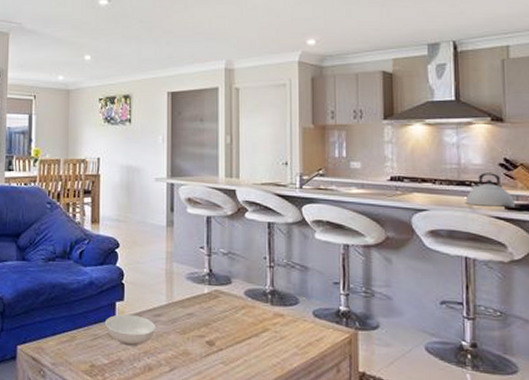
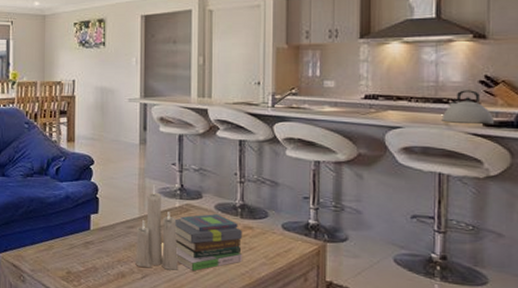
bowl: present [105,314,156,347] -> none [81,226,129,255]
candle: none [162,269,208,362] -> present [134,184,179,270]
books: none [204,301,274,362] -> present [175,214,243,271]

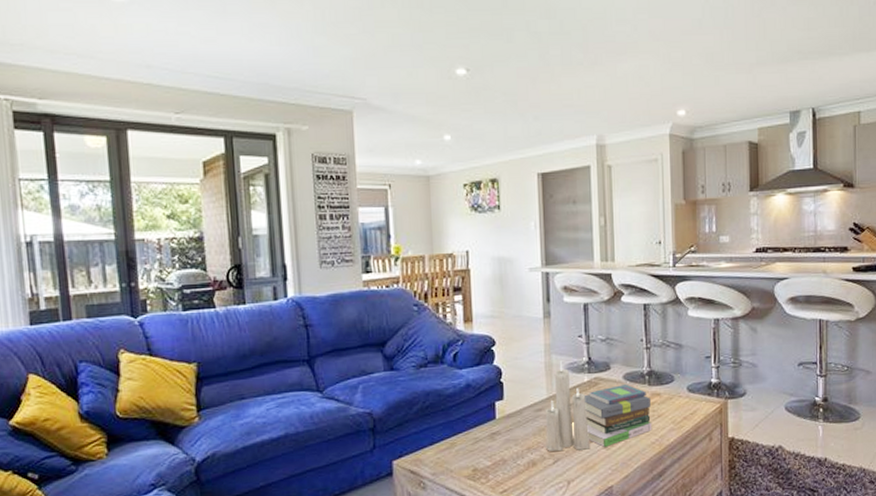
kettle: present [441,90,495,125] -> none [820,238,862,271]

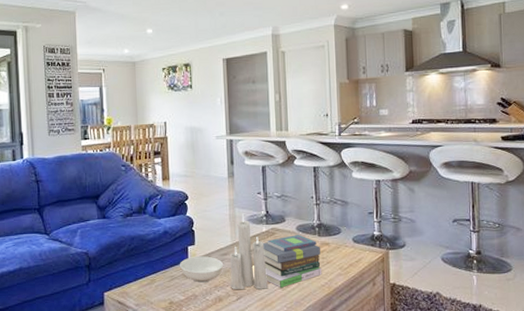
bowl: none [486,413,538,445] -> present [180,256,224,283]

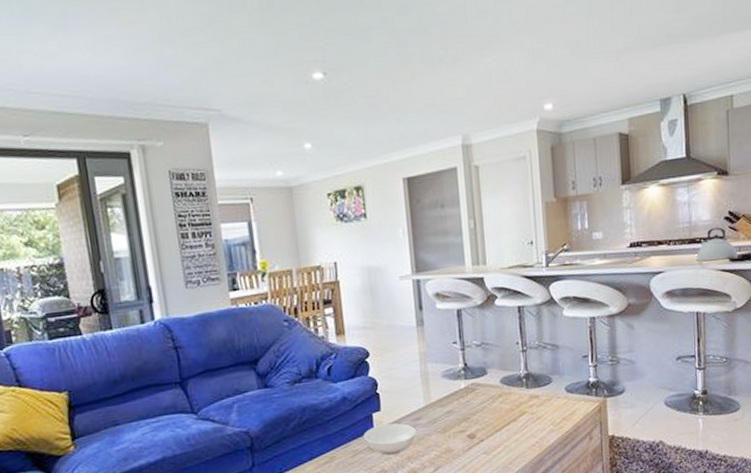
candle: present [229,213,269,290] -> none [423,368,471,460]
books: present [263,235,322,287] -> none [462,388,532,452]
kettle: none [471,111,511,140] -> present [696,227,739,262]

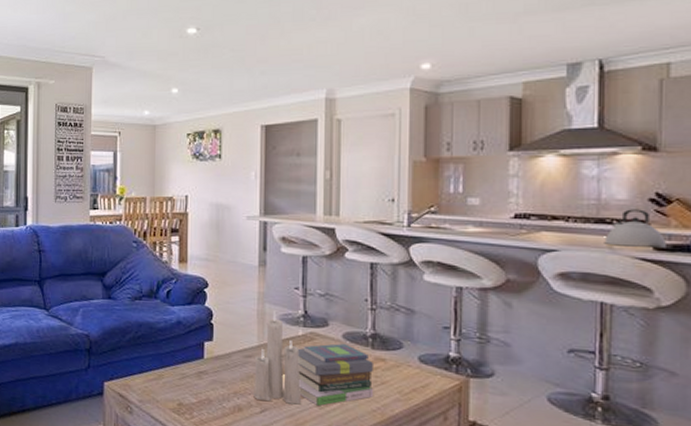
bowl: present [364,423,417,455] -> none [194,354,247,387]
candle: none [423,368,471,460] -> present [252,310,302,405]
books: none [462,388,532,452] -> present [298,343,374,406]

